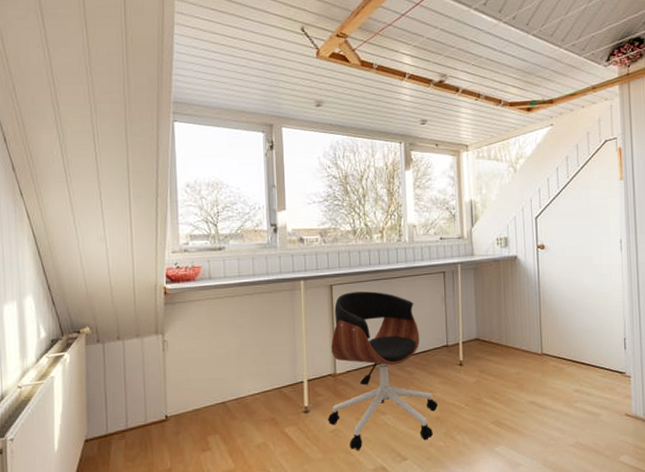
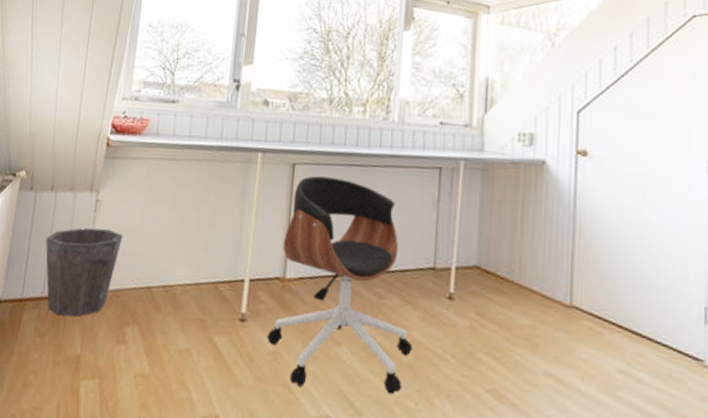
waste bin: none [121,362,193,441] -> present [45,227,124,317]

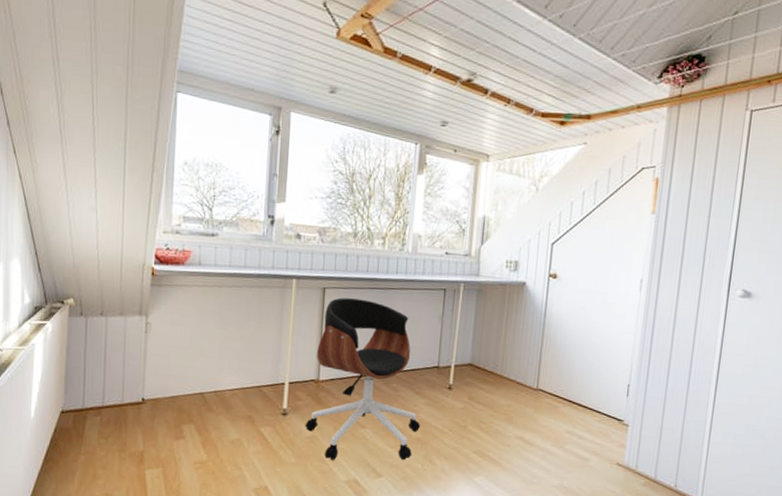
waste bin: present [45,227,124,317] -> none [101,346,175,421]

